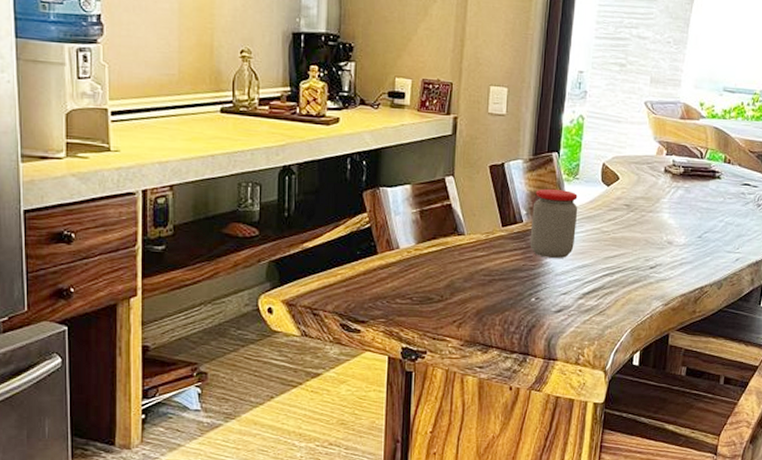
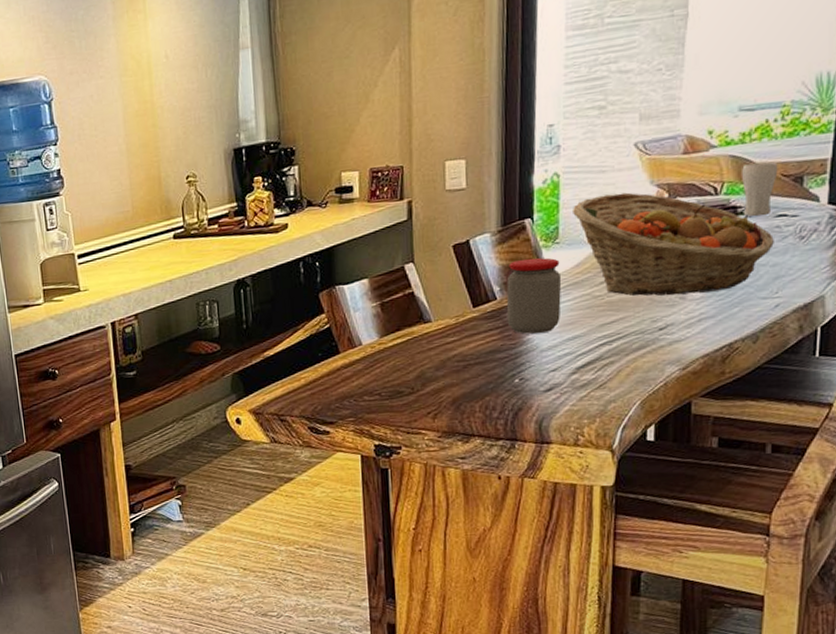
fruit basket: none [591,142,740,241] -> present [571,192,774,296]
drinking glass: none [720,137,747,183] -> present [742,161,778,217]

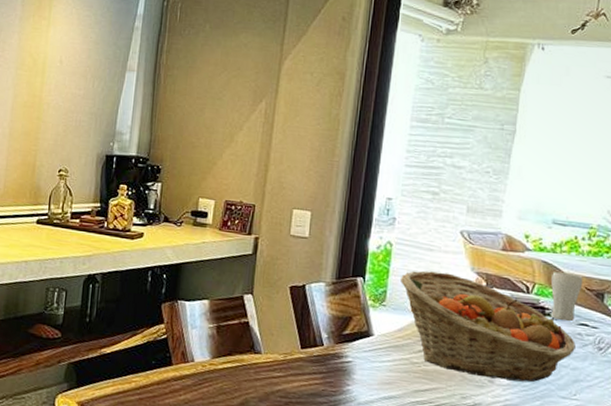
jar: present [506,257,562,334] -> none [330,313,385,387]

